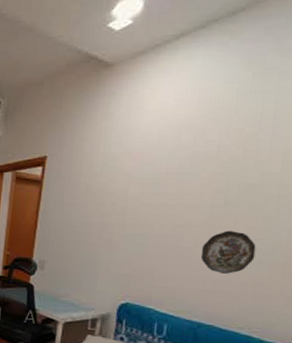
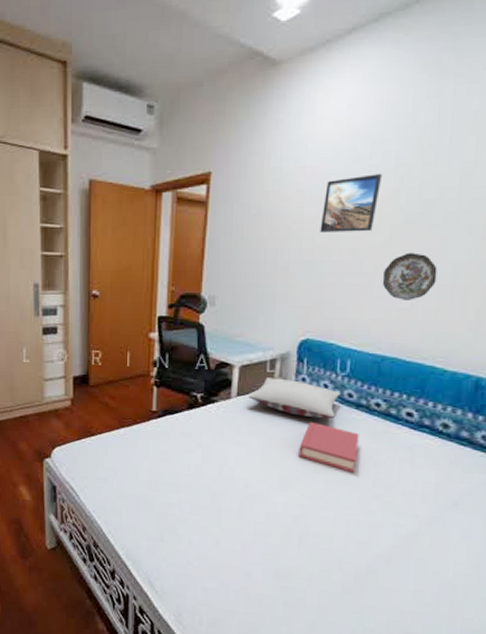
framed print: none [143,159,205,211] -> present [320,173,383,233]

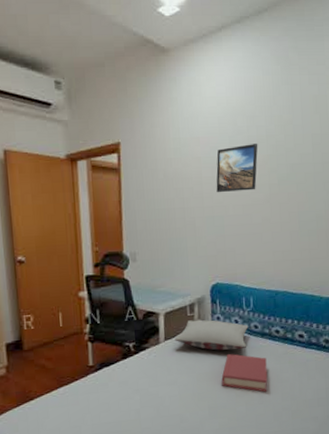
decorative plate: present [382,253,438,300] -> none [267,205,306,244]

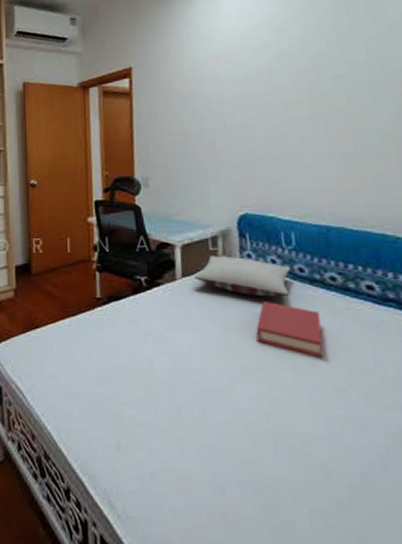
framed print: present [216,142,258,193] -> none [240,55,292,112]

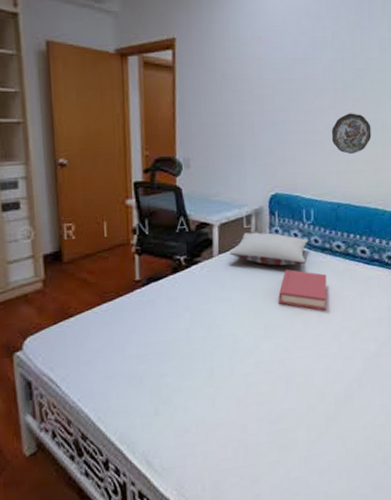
decorative plate: none [310,123,366,169] -> present [331,113,371,154]

